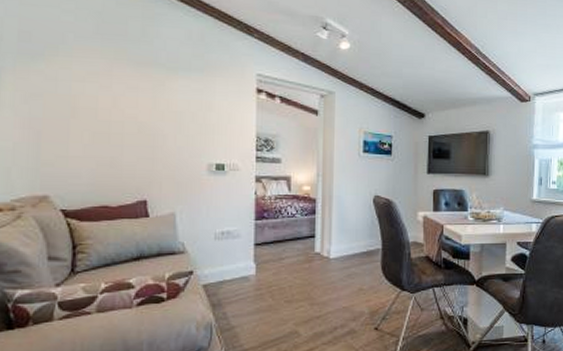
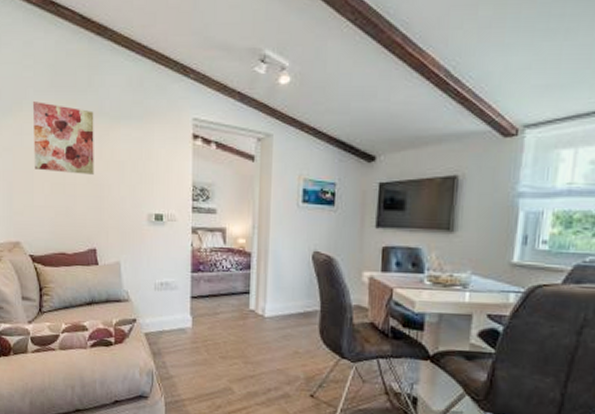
wall art: none [71,47,148,124] -> present [32,102,94,175]

